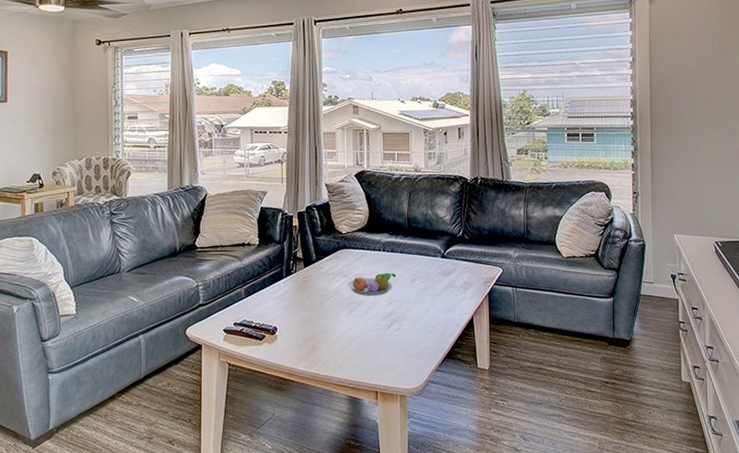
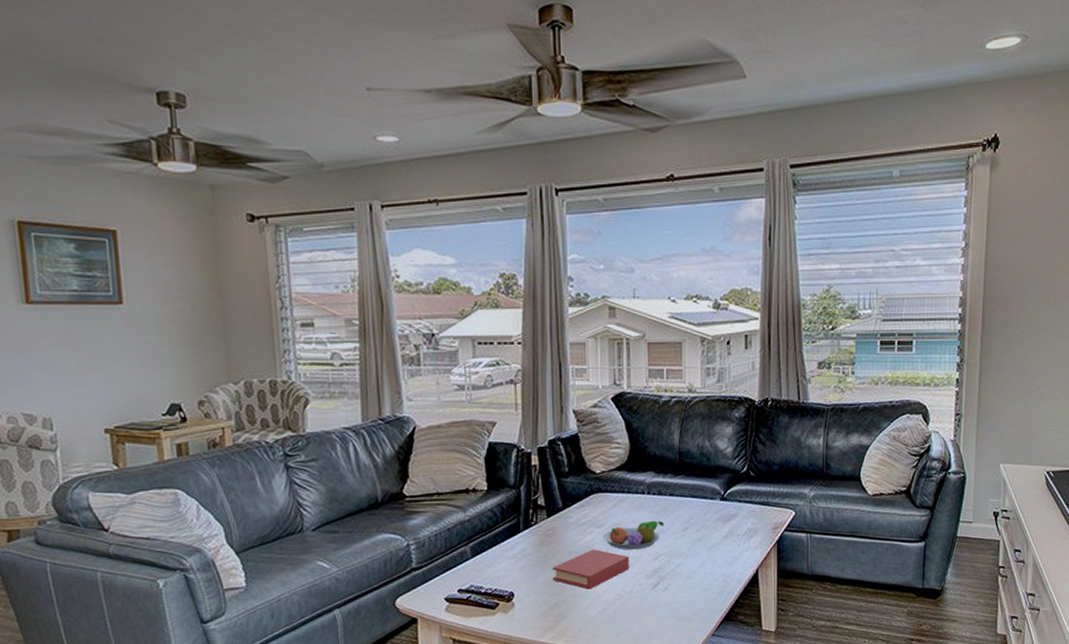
book: none [307,294,369,327] -> present [552,549,630,590]

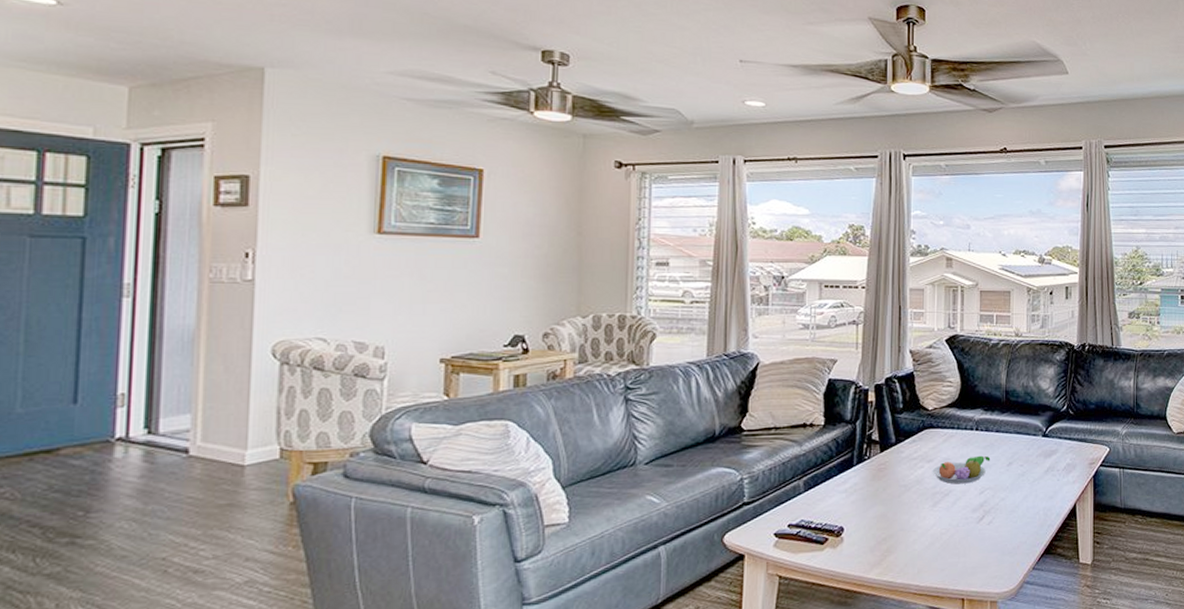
book: present [552,549,630,590] -> none [882,483,957,524]

